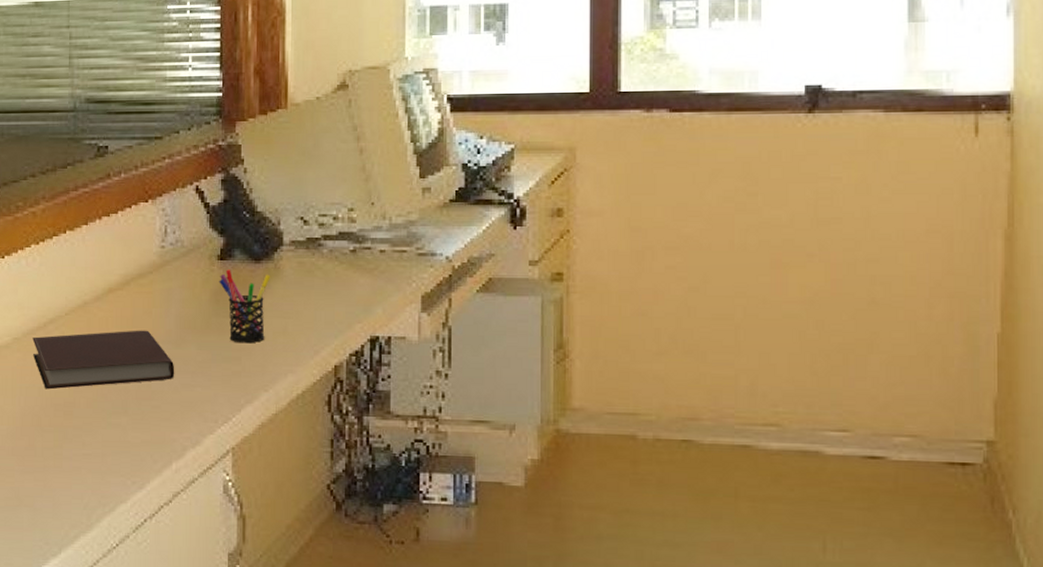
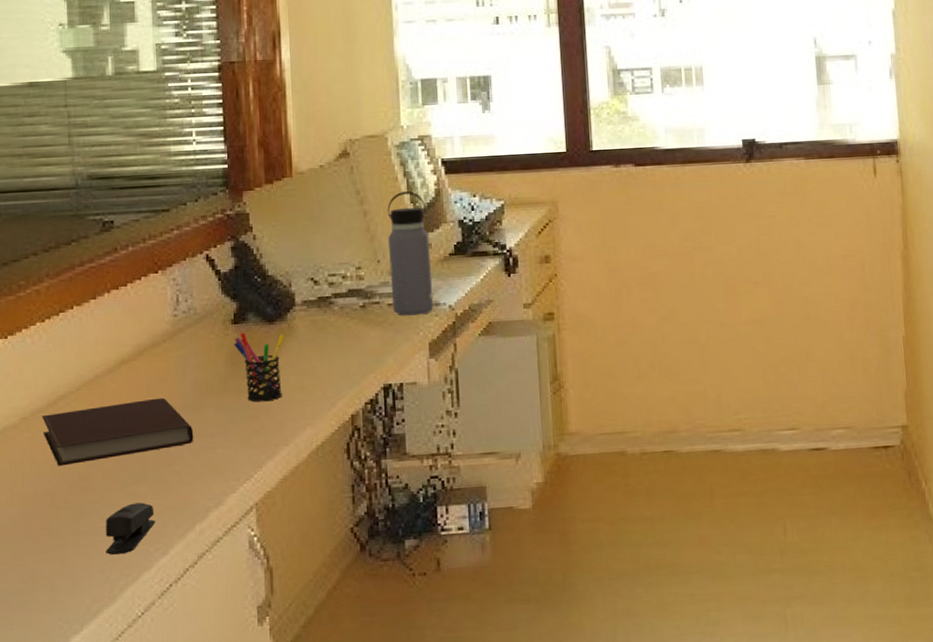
stapler: none [85,434,134,483] -> present [105,502,156,555]
water bottle: none [384,128,430,265] -> present [387,190,434,316]

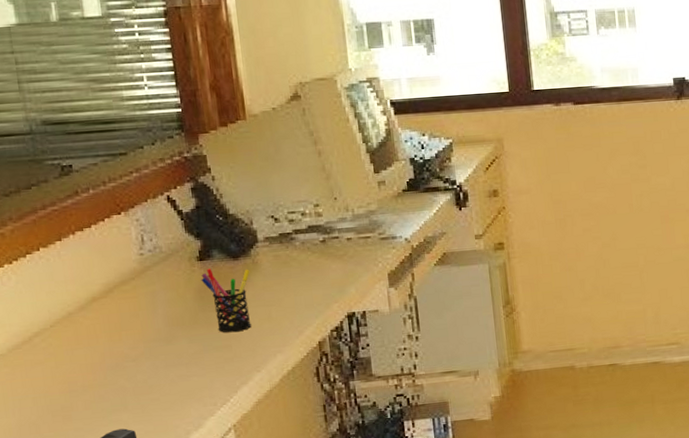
notebook: present [42,397,194,467] -> none [19,331,170,399]
water bottle: present [387,190,434,316] -> none [340,131,391,249]

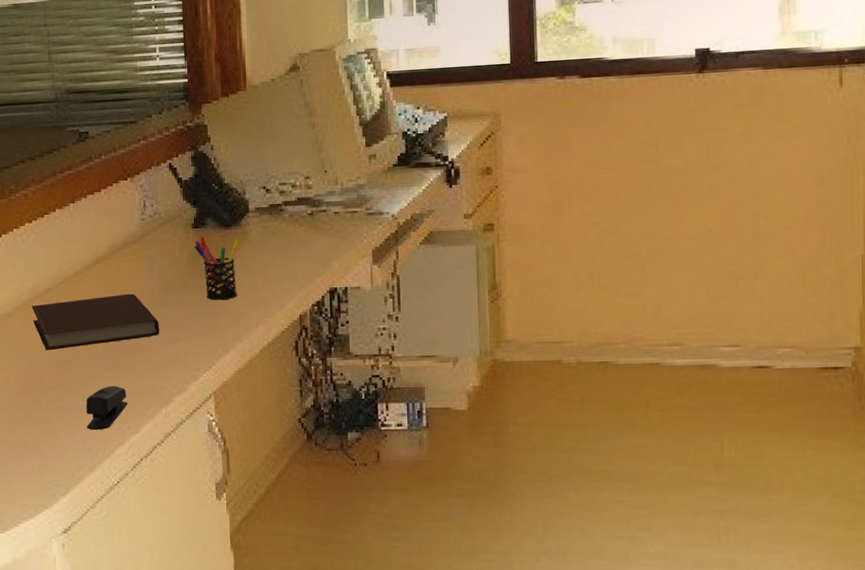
notebook: none [19,331,170,399] -> present [32,293,160,351]

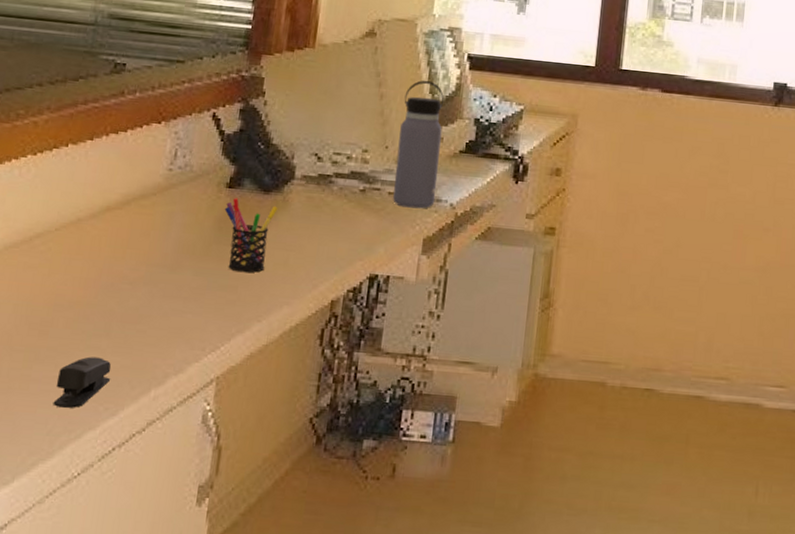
notebook: present [32,293,160,351] -> none [13,250,167,307]
water bottle: none [334,103,378,224] -> present [393,80,444,209]

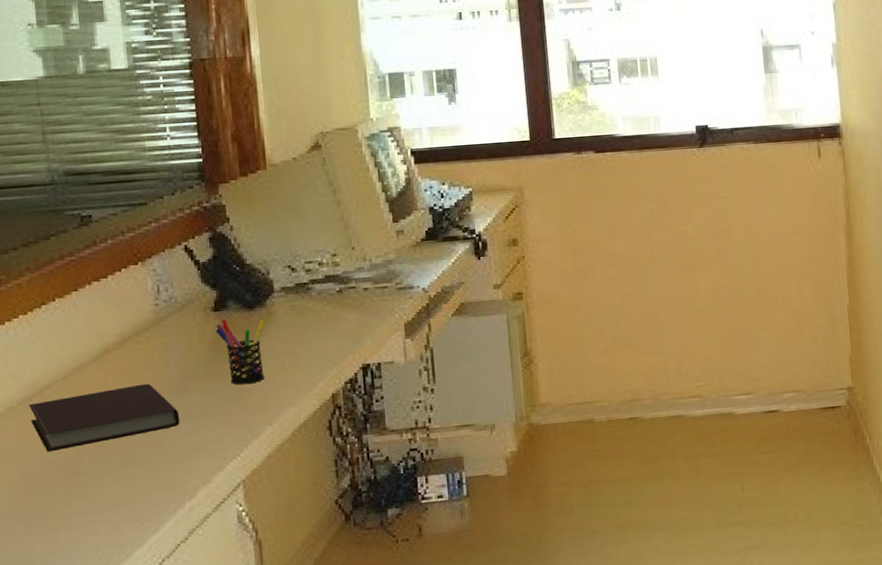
notebook: none [13,250,167,307] -> present [29,383,180,453]
stapler: present [53,356,111,408] -> none [96,483,146,534]
water bottle: present [393,80,444,209] -> none [360,180,408,299]

